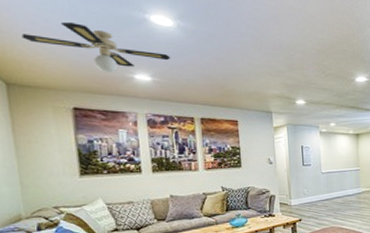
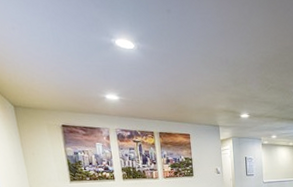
ceiling fan: present [21,21,171,73] -> none [21,50,134,94]

